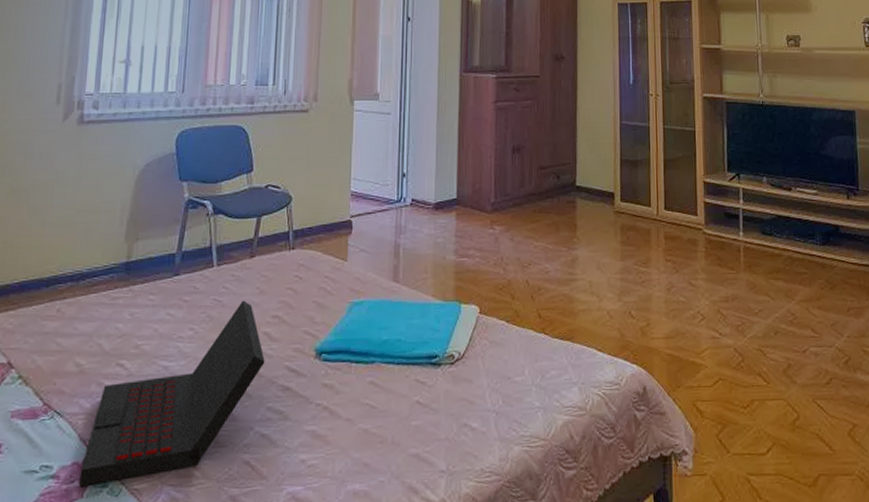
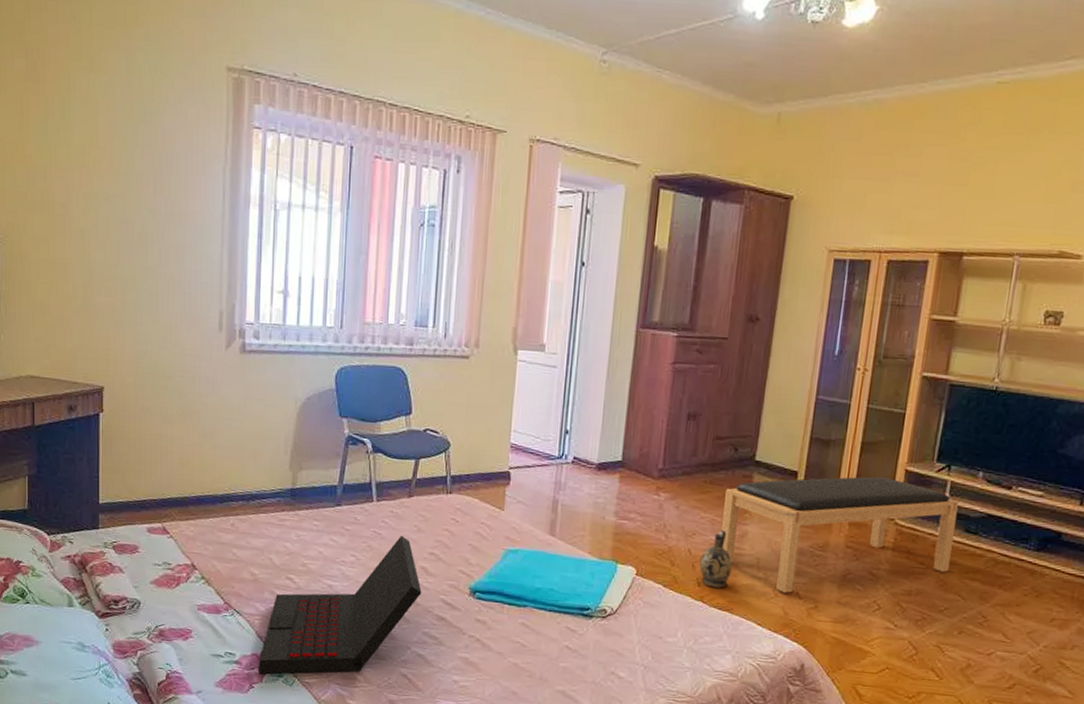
ceramic jug: none [538,256,568,317] -> present [699,529,733,588]
bench: none [553,190,755,314] -> present [720,476,959,593]

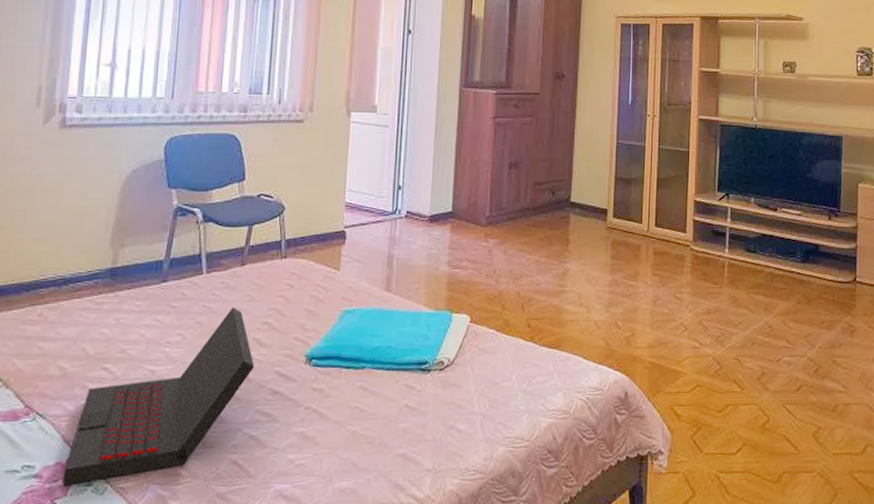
ceramic jug: present [699,529,733,588] -> none [528,269,558,327]
bench: present [720,476,959,593] -> none [545,208,738,324]

